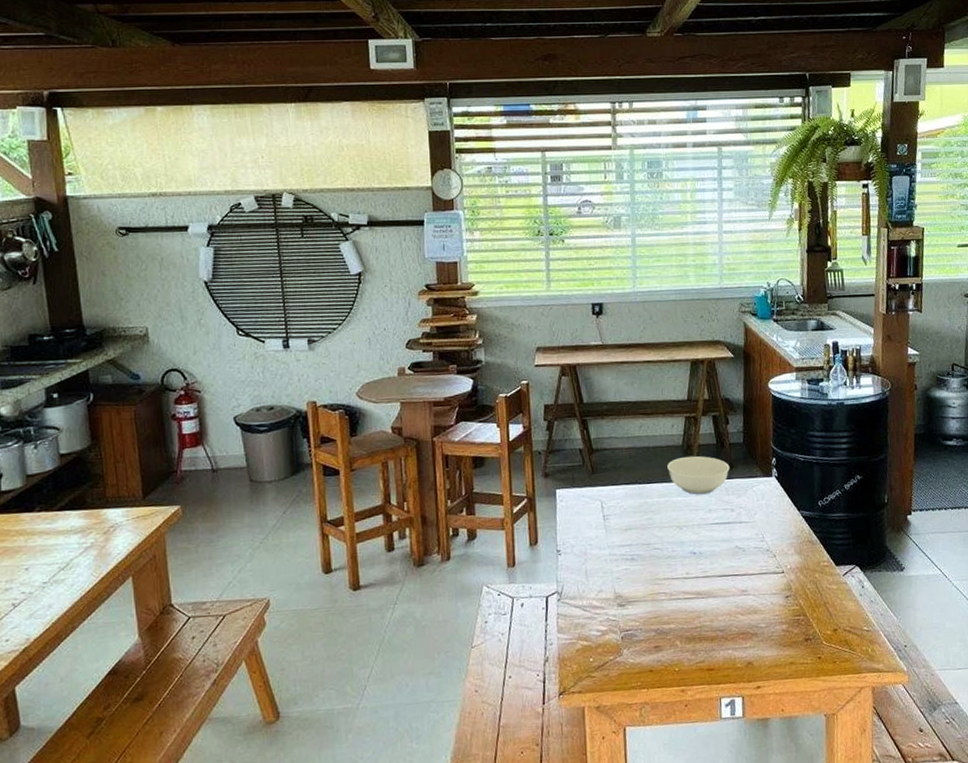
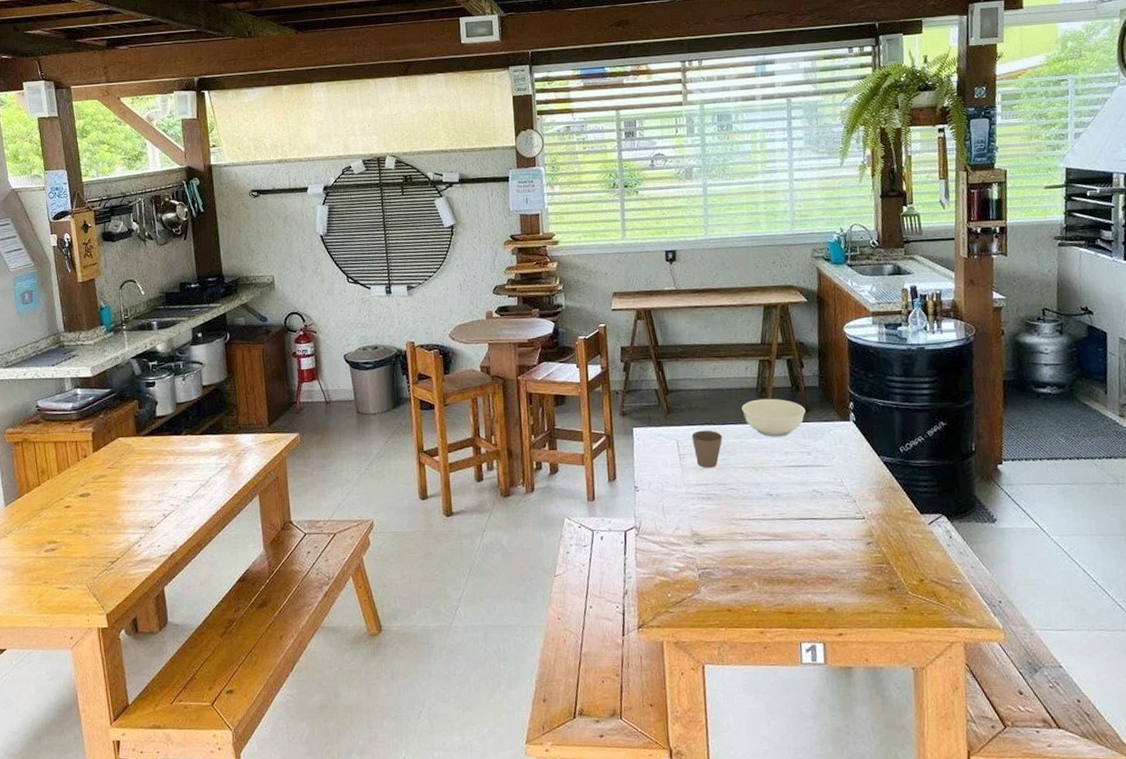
cup: none [616,489,648,529] -> present [691,430,723,468]

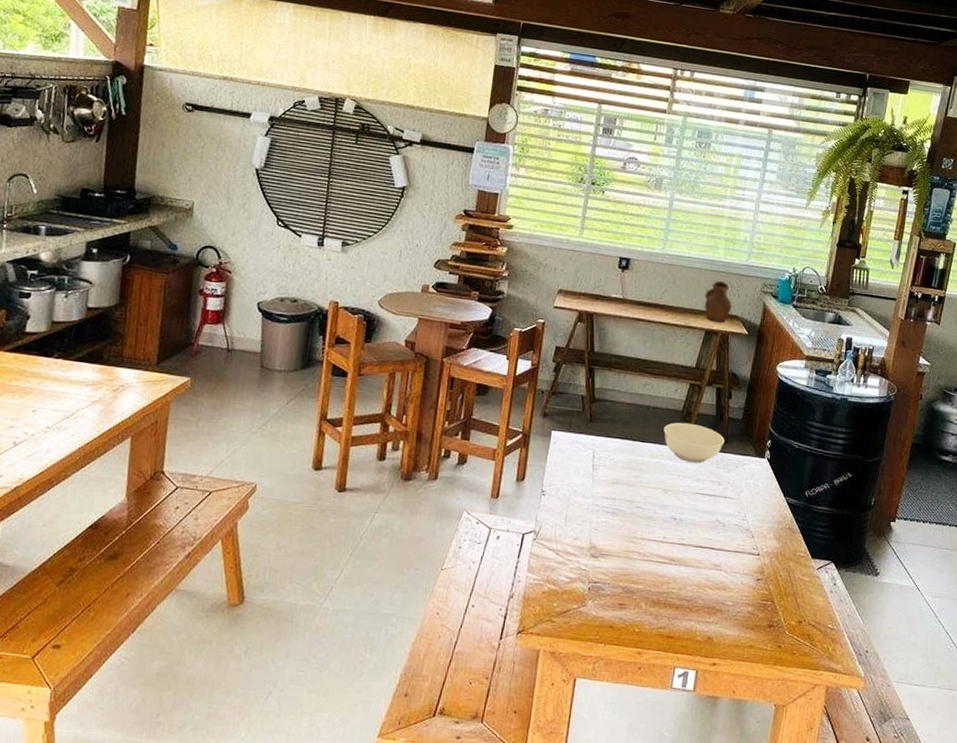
cup: present [691,430,723,468] -> none [608,444,640,483]
jug: none [756,254,786,296] -> present [705,280,732,323]

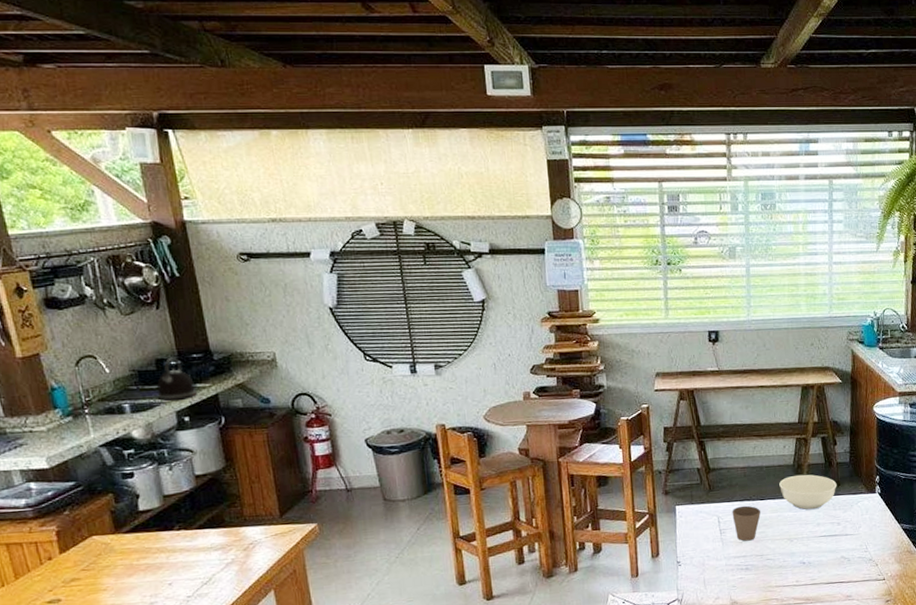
kettle: none [73,189,112,232] -> present [157,357,197,401]
cup: none [608,444,640,483] -> present [732,505,761,541]
jug: present [705,280,732,323] -> none [795,336,823,377]

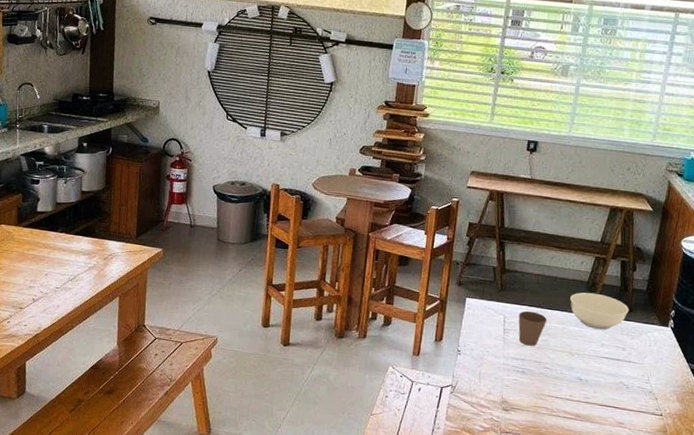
kettle: present [157,357,197,401] -> none [68,93,97,129]

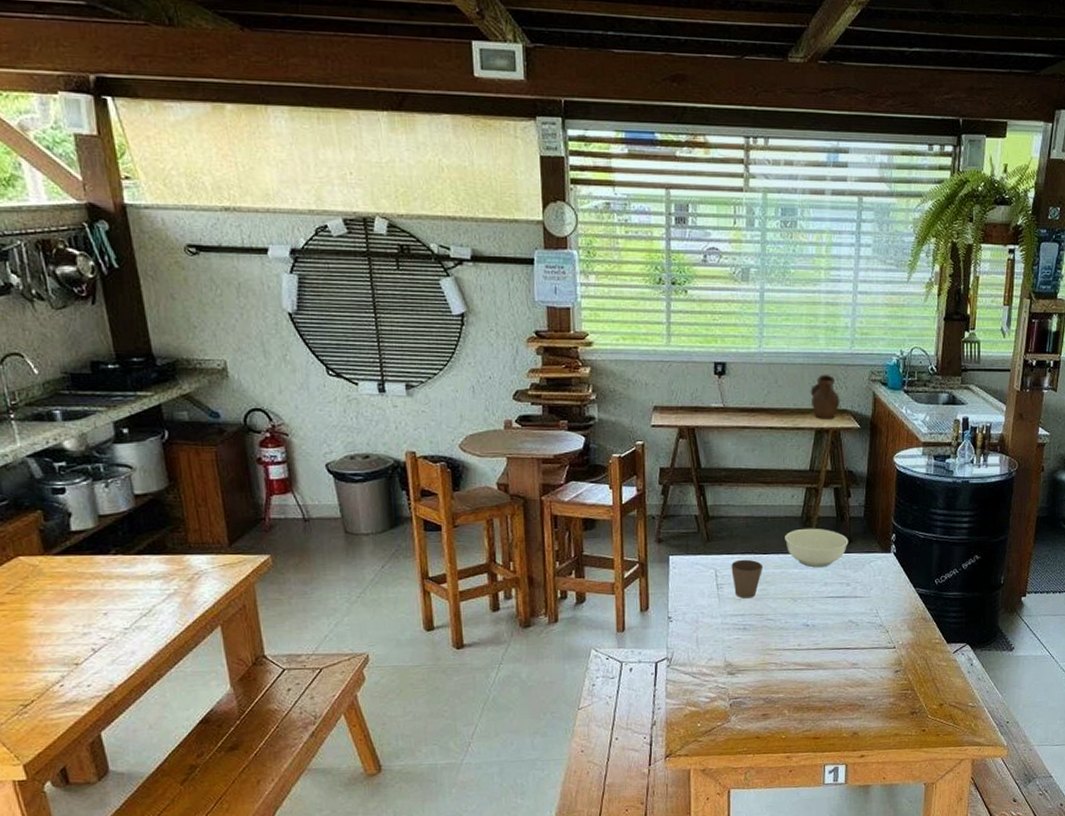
jug: none [610,160,637,200] -> present [810,374,840,419]

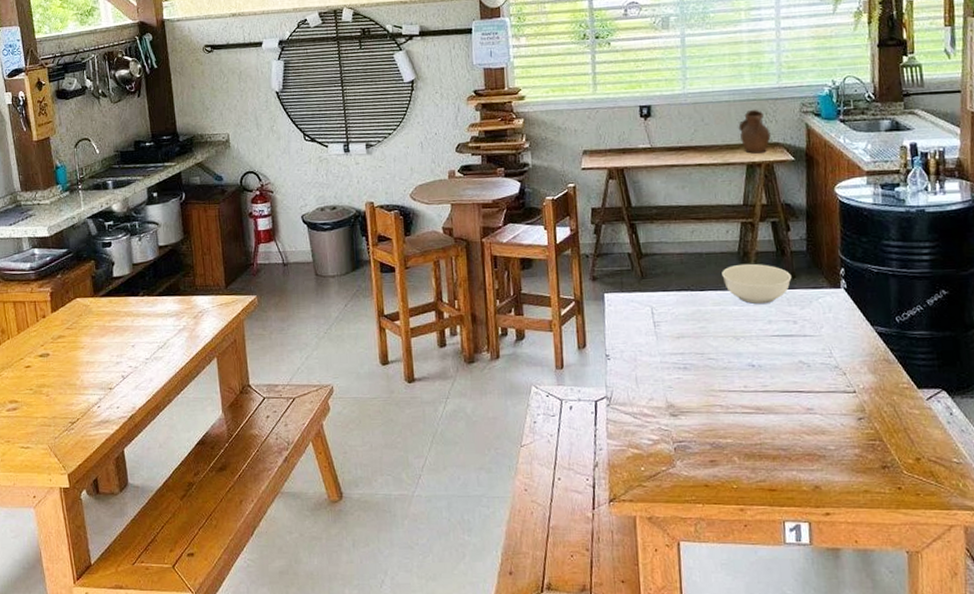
cup: present [731,559,764,598] -> none [667,296,701,337]

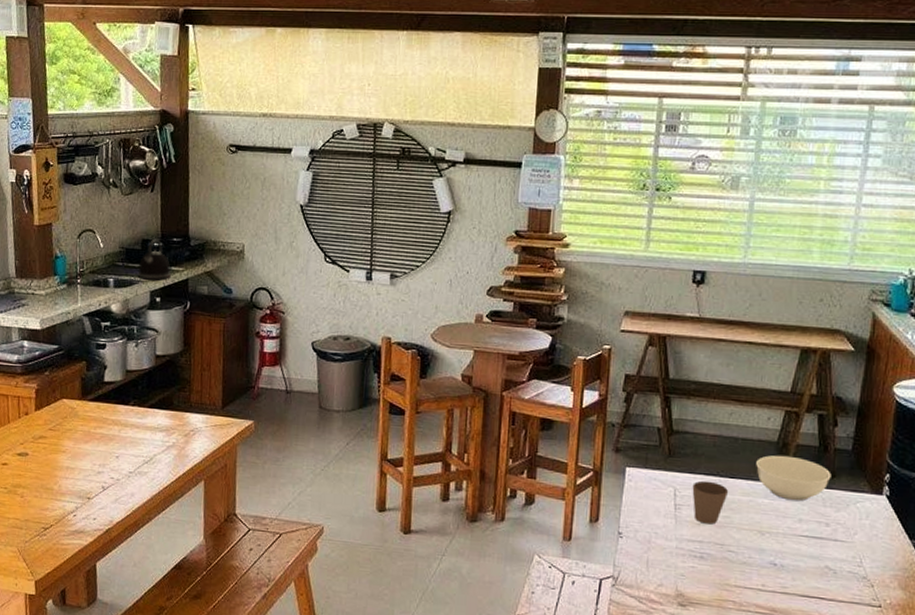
kettle: none [133,139,165,178] -> present [137,238,171,281]
cup: none [667,296,701,337] -> present [692,480,729,525]
jug: present [738,109,771,154] -> none [798,289,833,339]

